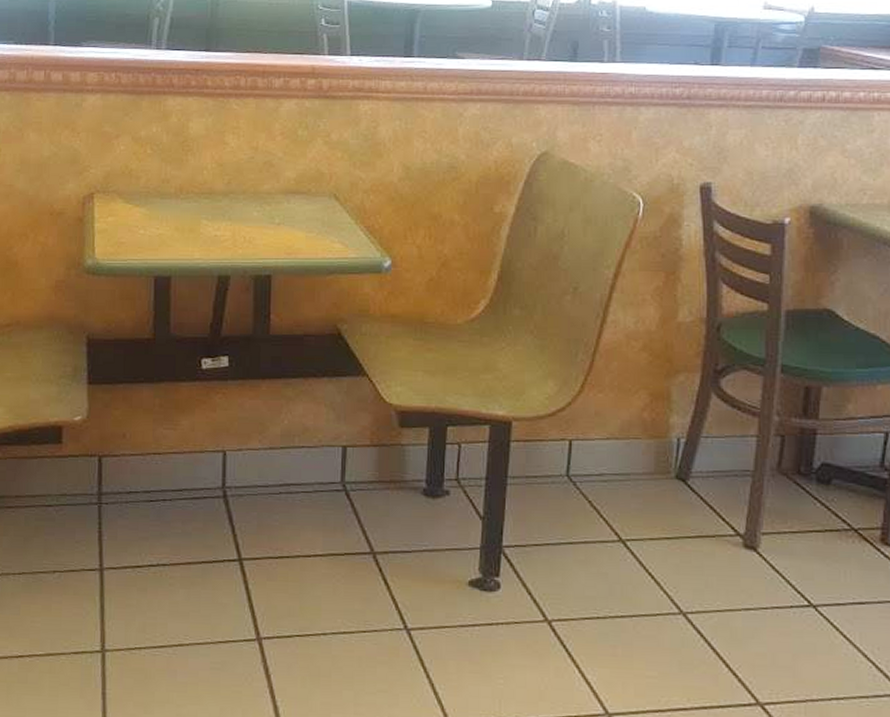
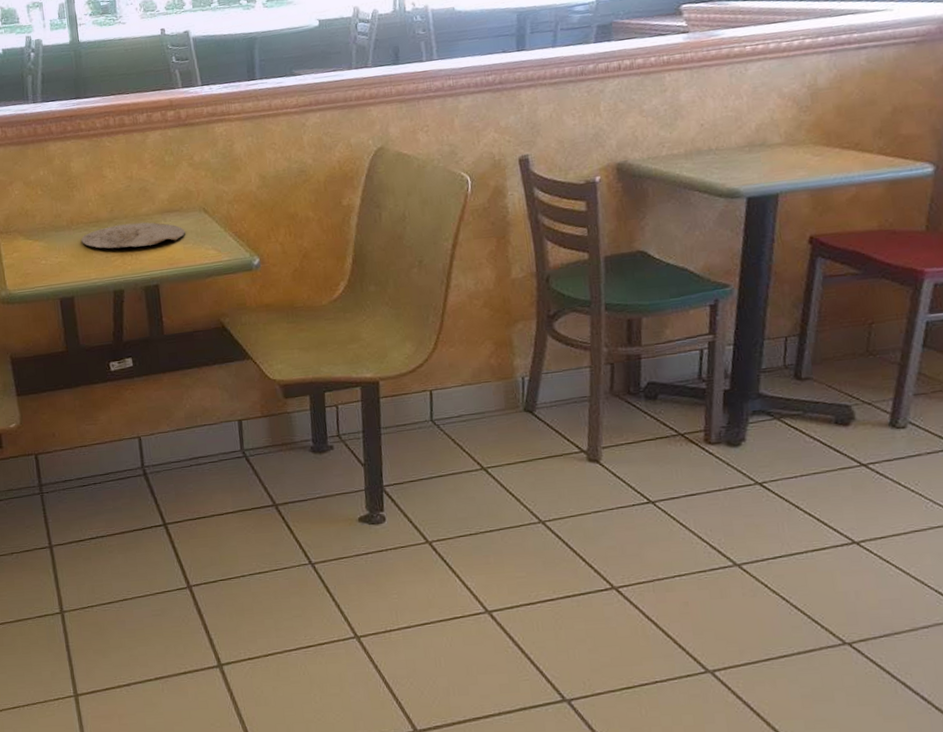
plate: none [189,201,310,229] -> present [81,222,185,249]

